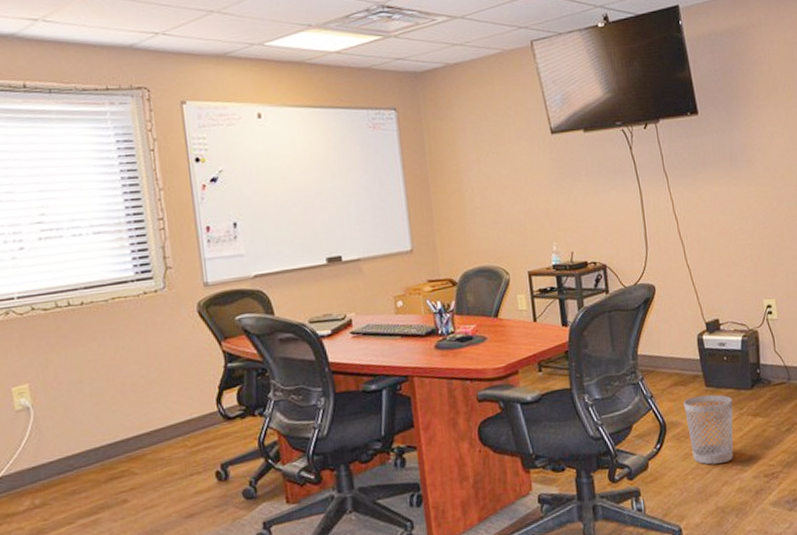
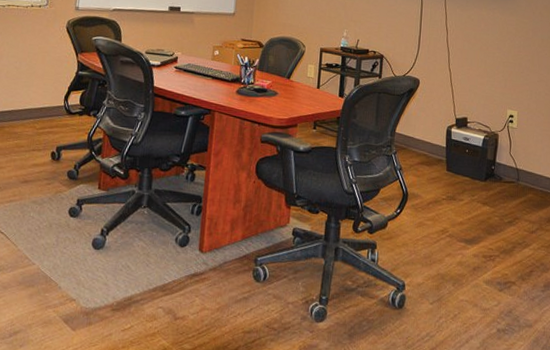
wastebasket: present [683,394,734,465] -> none [425,176,467,238]

